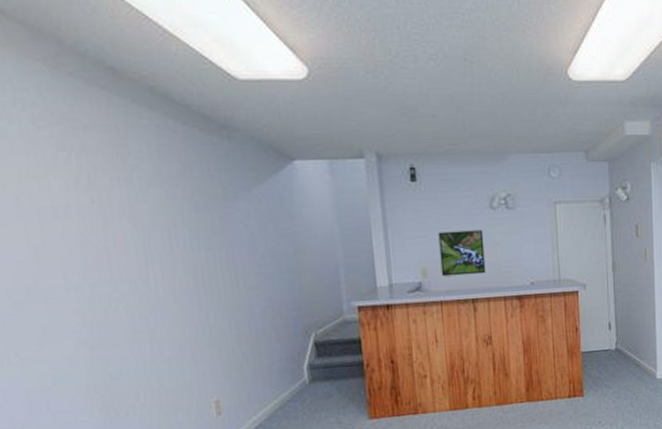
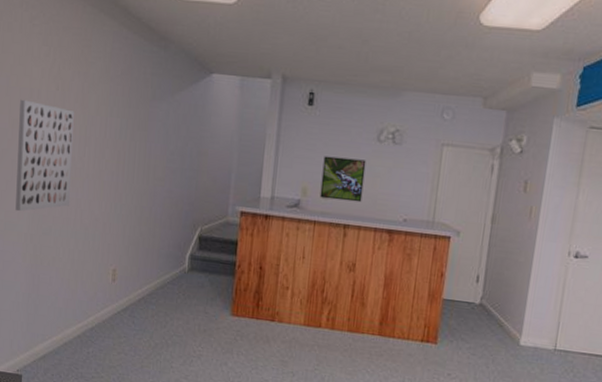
wall art: none [40,221,142,360] -> present [15,99,74,212]

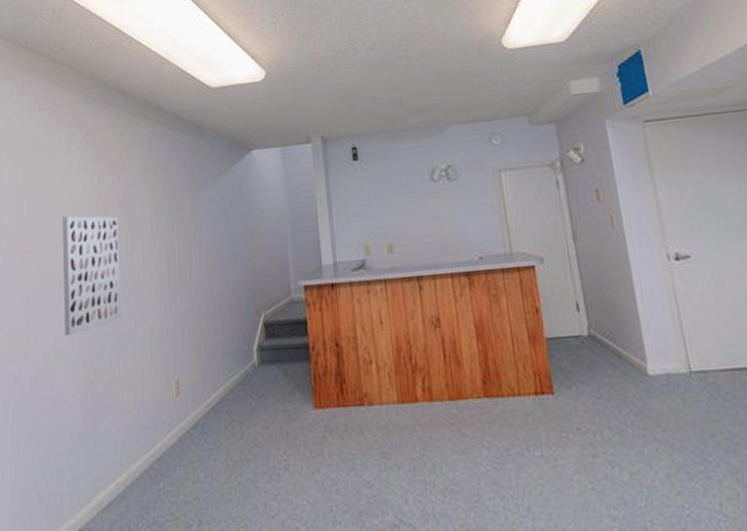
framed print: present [319,156,367,203] -> none [380,203,430,253]

